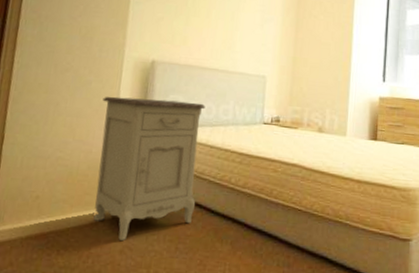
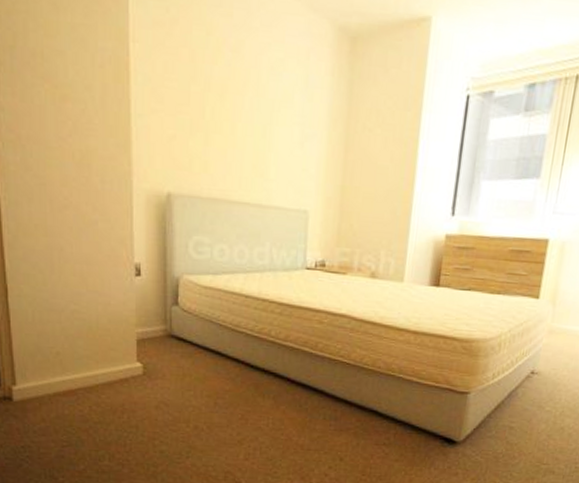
nightstand: present [93,96,206,242] -> none [114,239,237,397]

